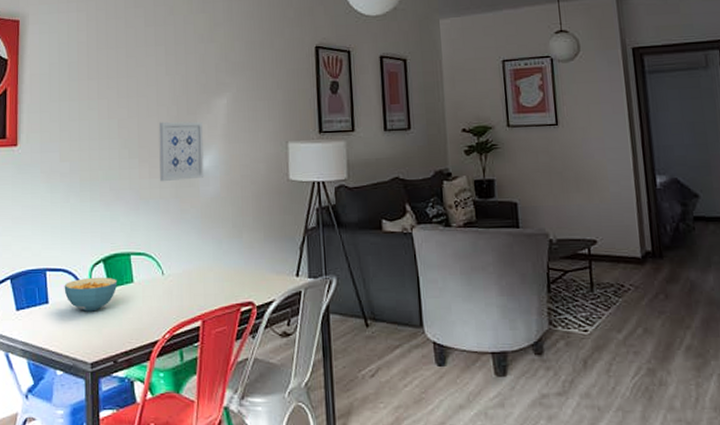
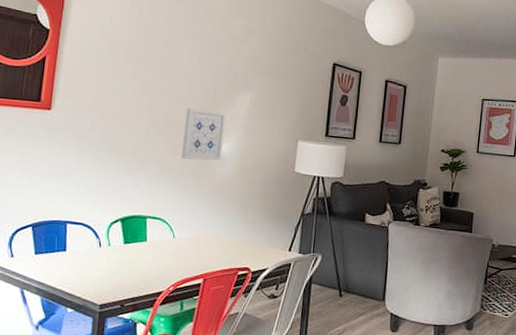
cereal bowl: present [64,277,118,312] -> none [82,233,132,262]

